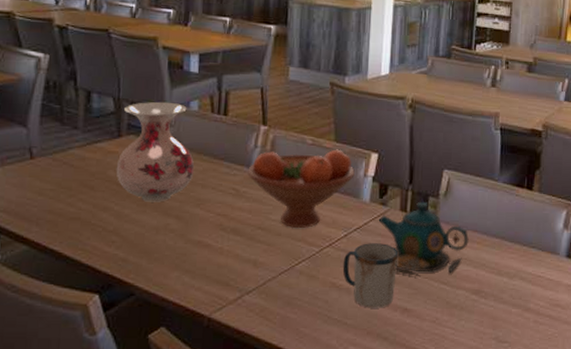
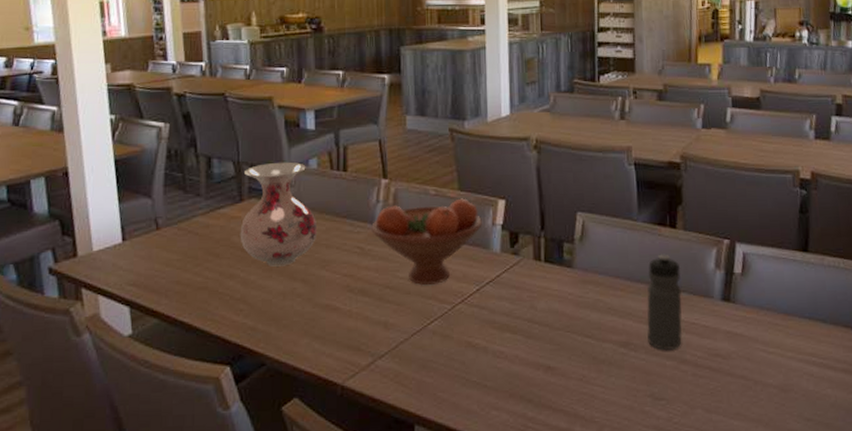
mug: present [342,243,399,308] -> none [477,296,536,368]
teapot: present [379,201,469,277] -> none [512,248,611,332]
water bottle: none [497,212,533,298] -> present [646,254,683,350]

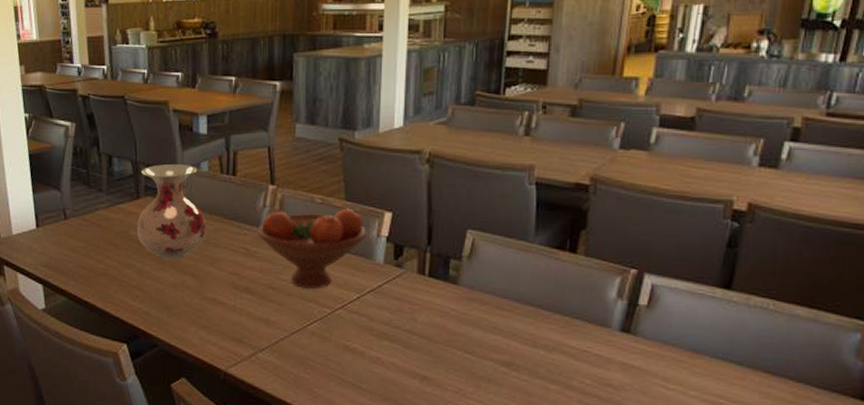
water bottle: present [646,254,683,350] -> none [532,278,577,374]

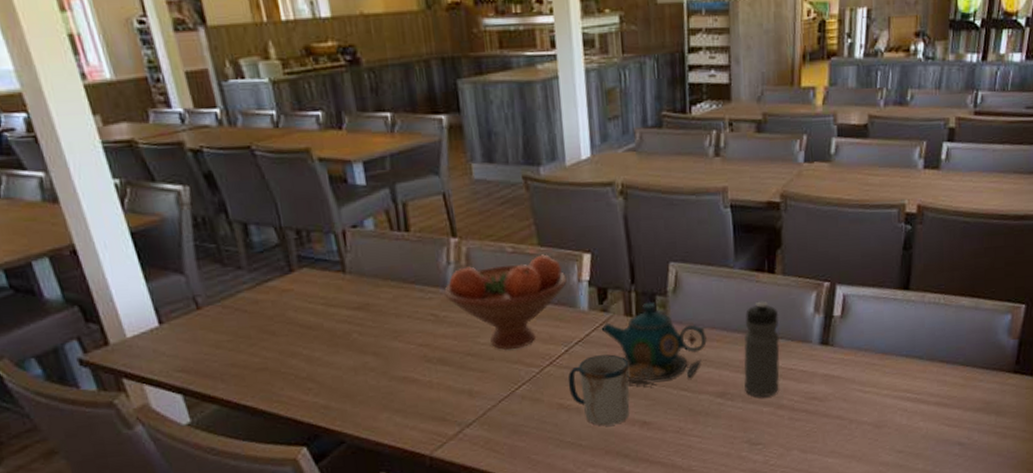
vase: present [136,163,207,260] -> none [290,224,384,341]
mug: none [356,306,416,375] -> present [568,354,630,426]
teapot: none [395,264,497,345] -> present [602,302,707,387]
water bottle: none [532,278,577,374] -> present [743,301,780,397]

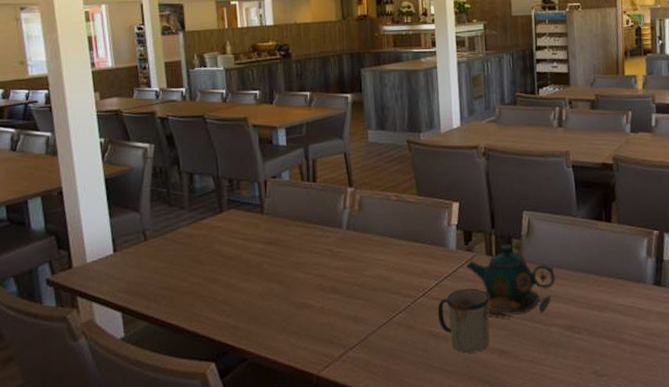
fruit bowl: present [444,254,567,351] -> none [340,202,439,283]
water bottle: present [743,301,780,397] -> none [587,245,621,331]

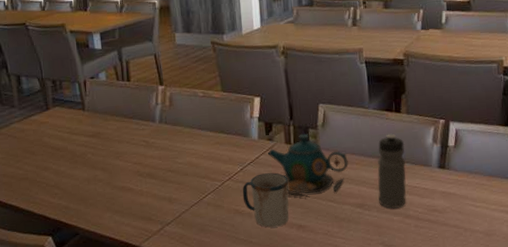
water bottle: none [587,245,621,331] -> present [377,133,407,209]

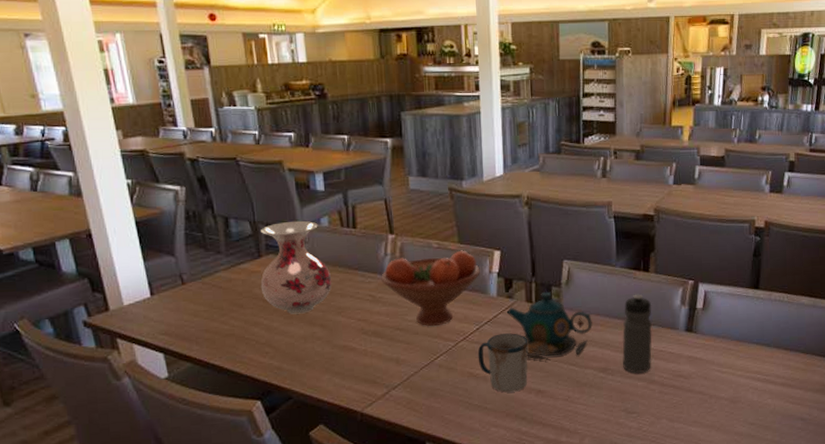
vase: none [48,76,111,160] -> present [260,220,332,314]
fruit bowl: none [153,97,242,169] -> present [381,250,480,327]

